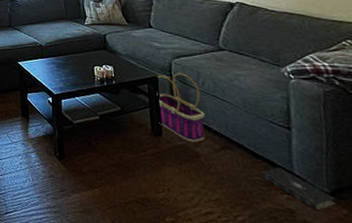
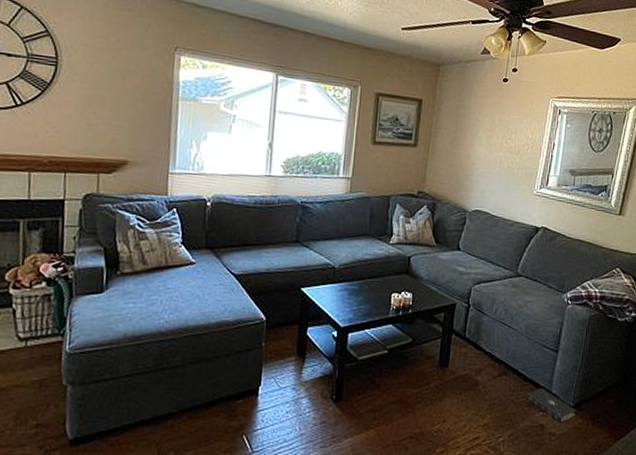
basket: present [156,73,205,143] -> none [448,300,492,372]

